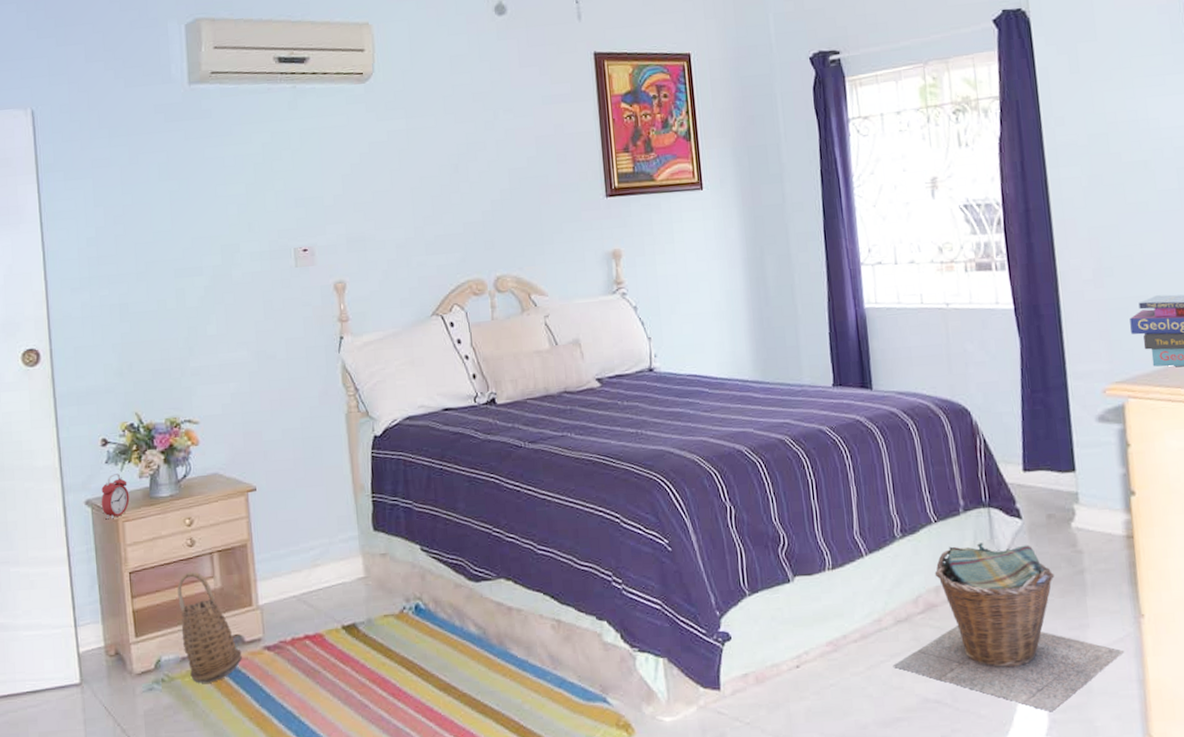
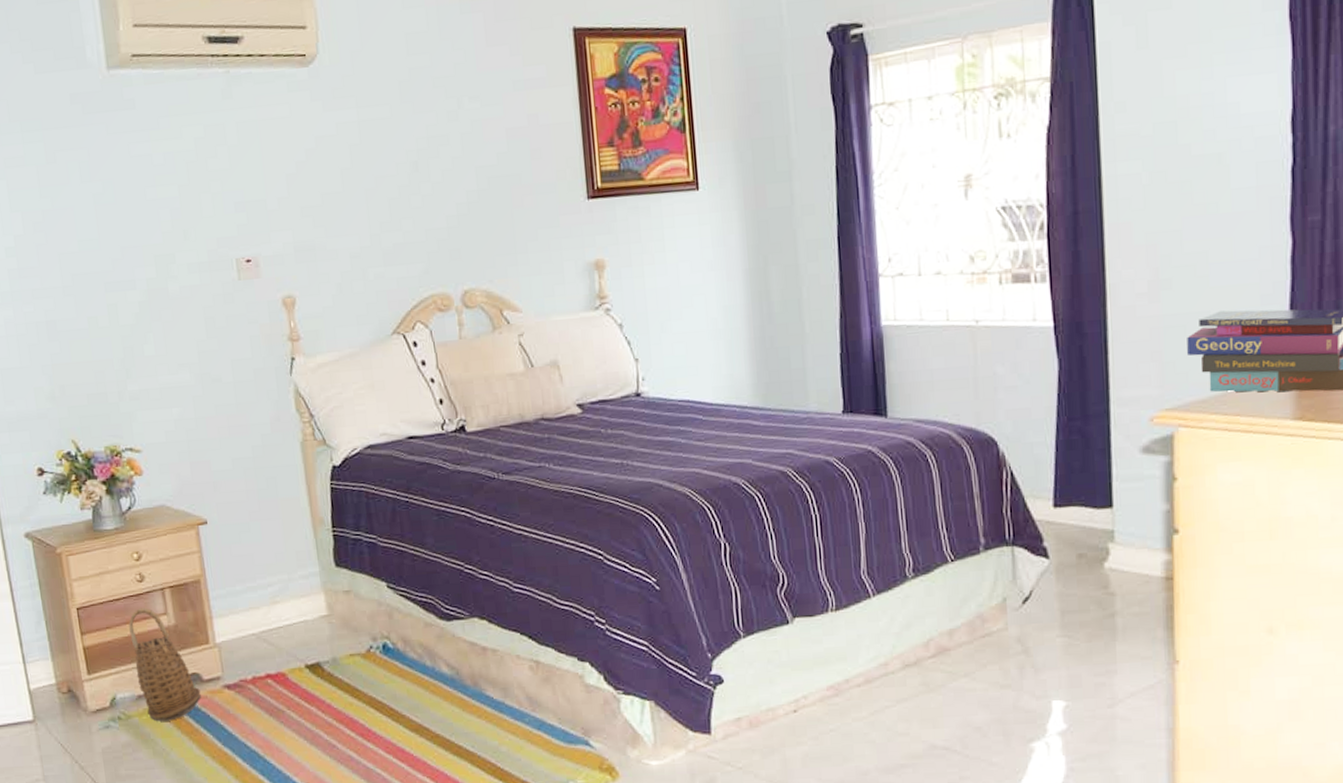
alarm clock: present [101,474,130,520] -> none [41,505,72,554]
laundry basket: present [892,543,1125,712] -> none [898,583,1155,761]

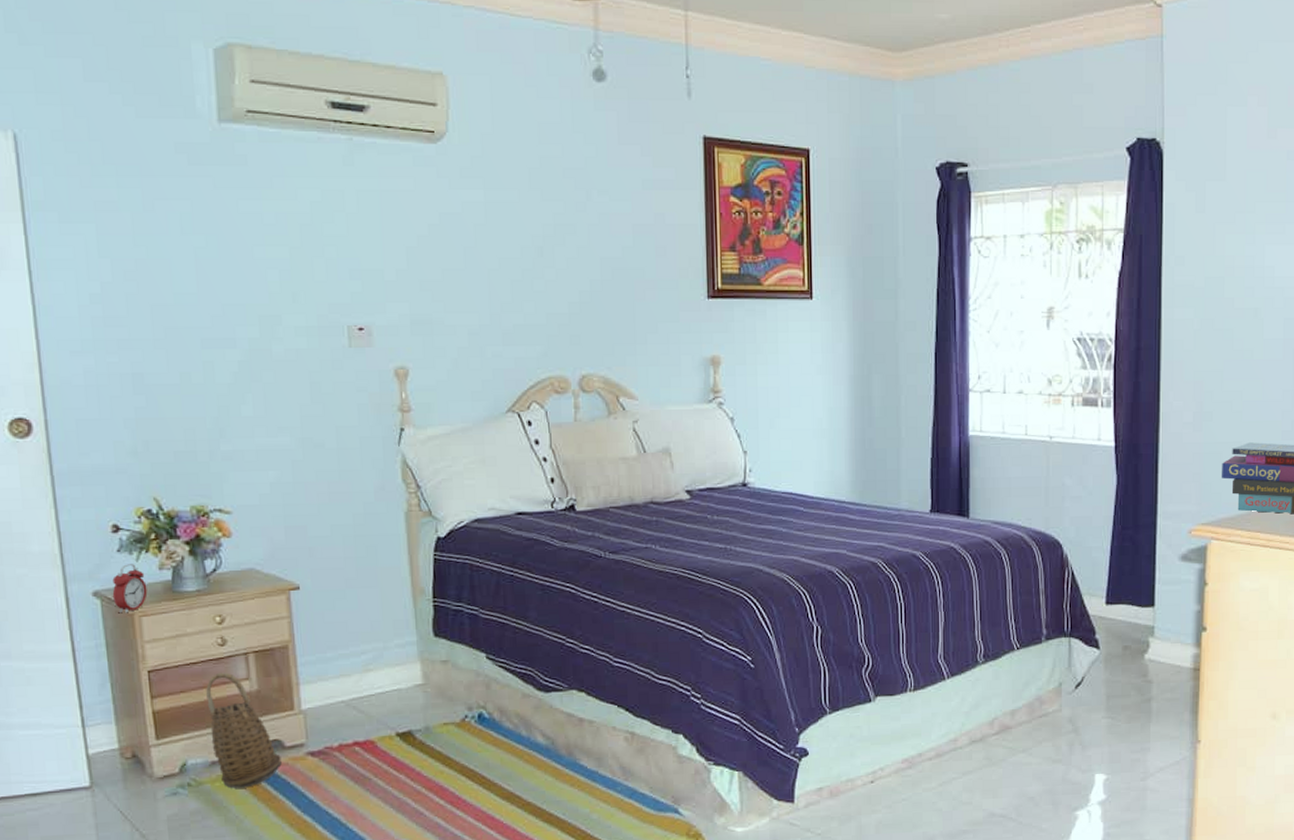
alarm clock: none [41,505,72,554] -> present [112,564,148,614]

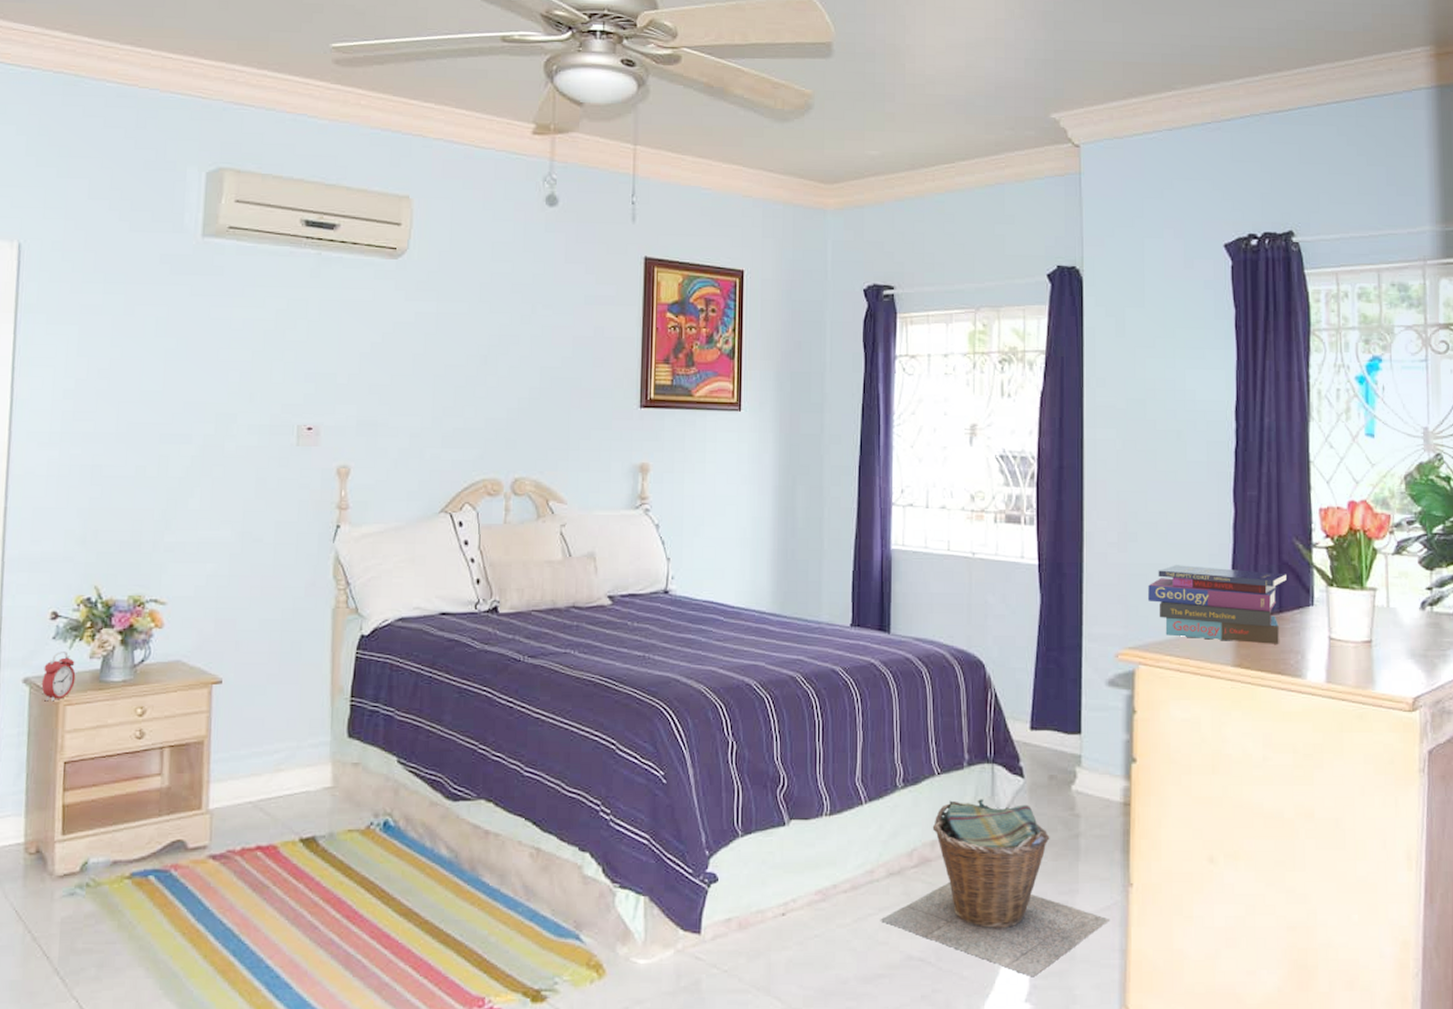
basket: present [206,672,282,789] -> none [115,766,183,891]
laundry basket: none [964,670,1179,827] -> present [880,799,1110,978]

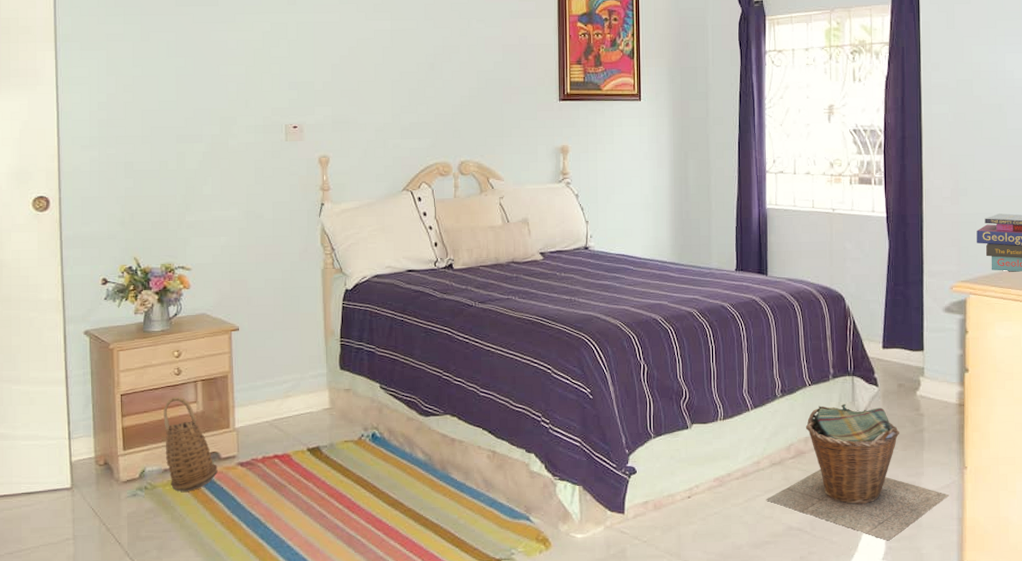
alarm clock: present [41,652,76,702] -> none [98,309,125,348]
basket: none [115,766,183,891] -> present [164,396,218,492]

